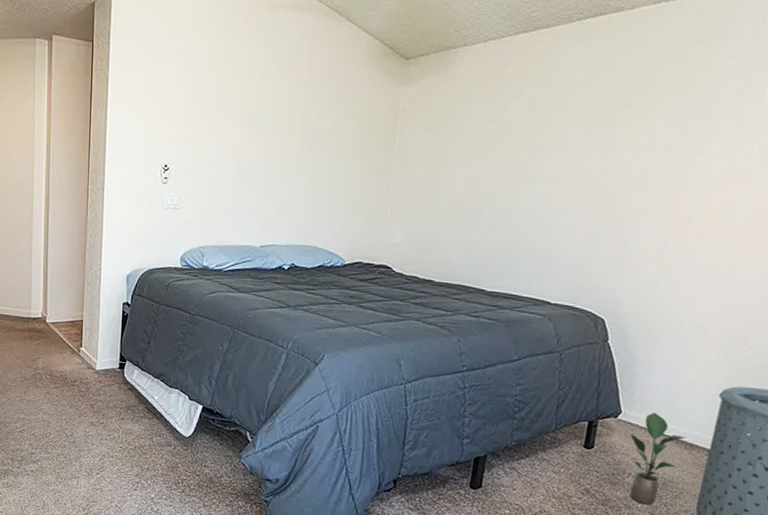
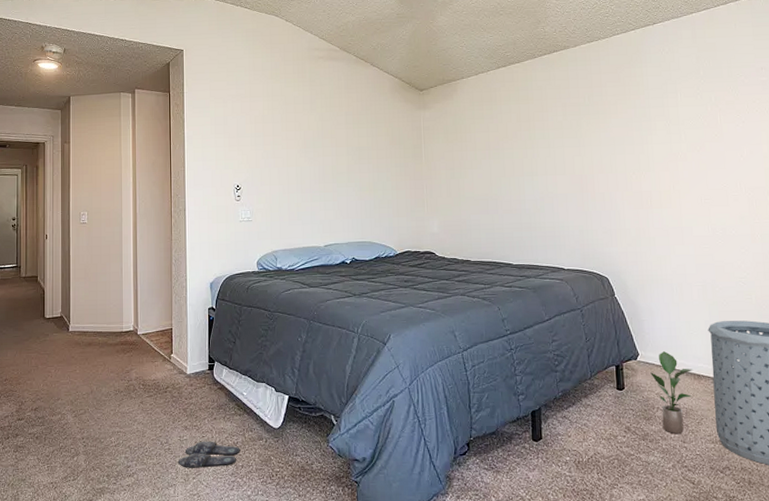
slippers: none [82,439,147,466] -> present [178,441,241,468]

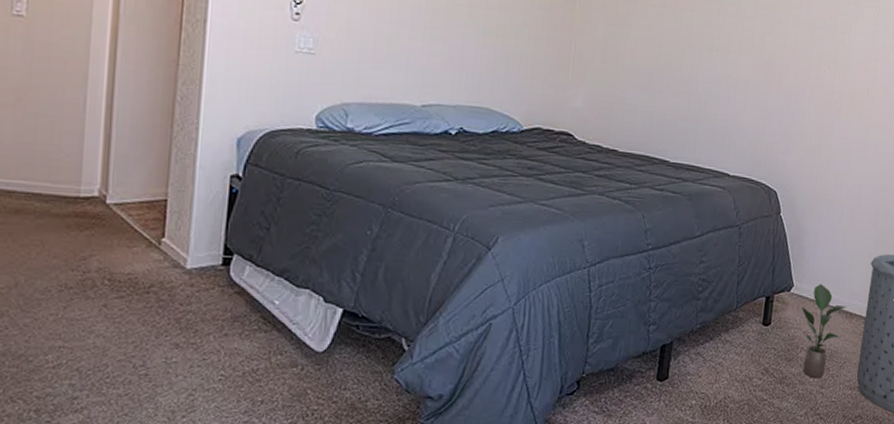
slippers: present [178,441,241,468] -> none [159,365,262,403]

